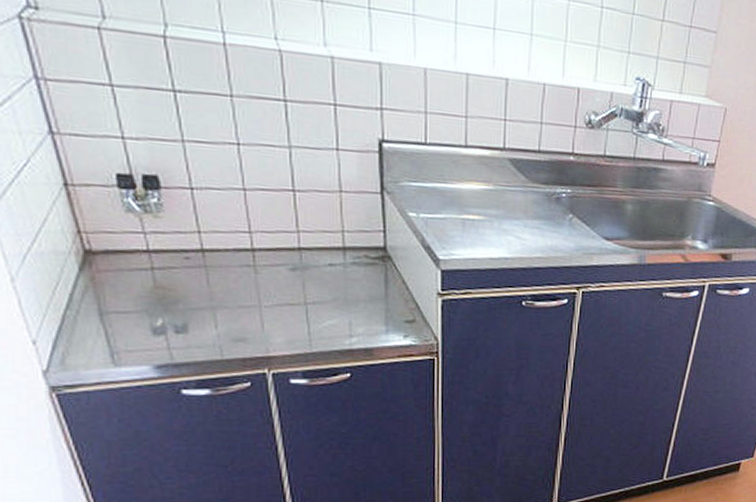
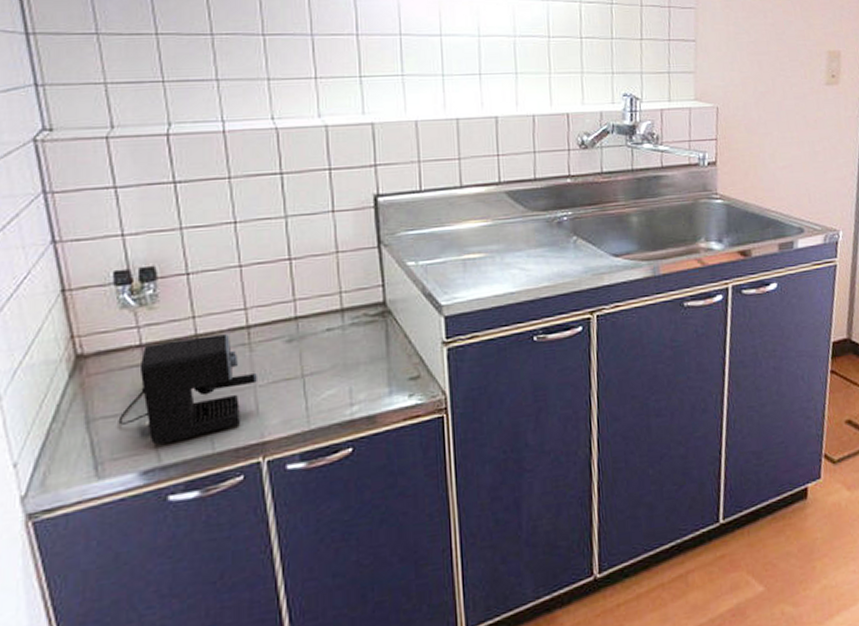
coffee maker: none [130,251,264,345] -> present [118,334,259,445]

